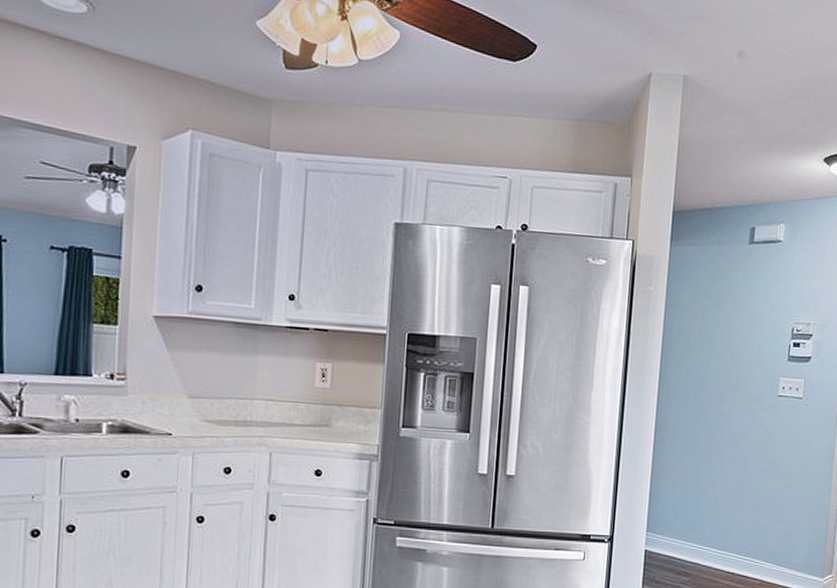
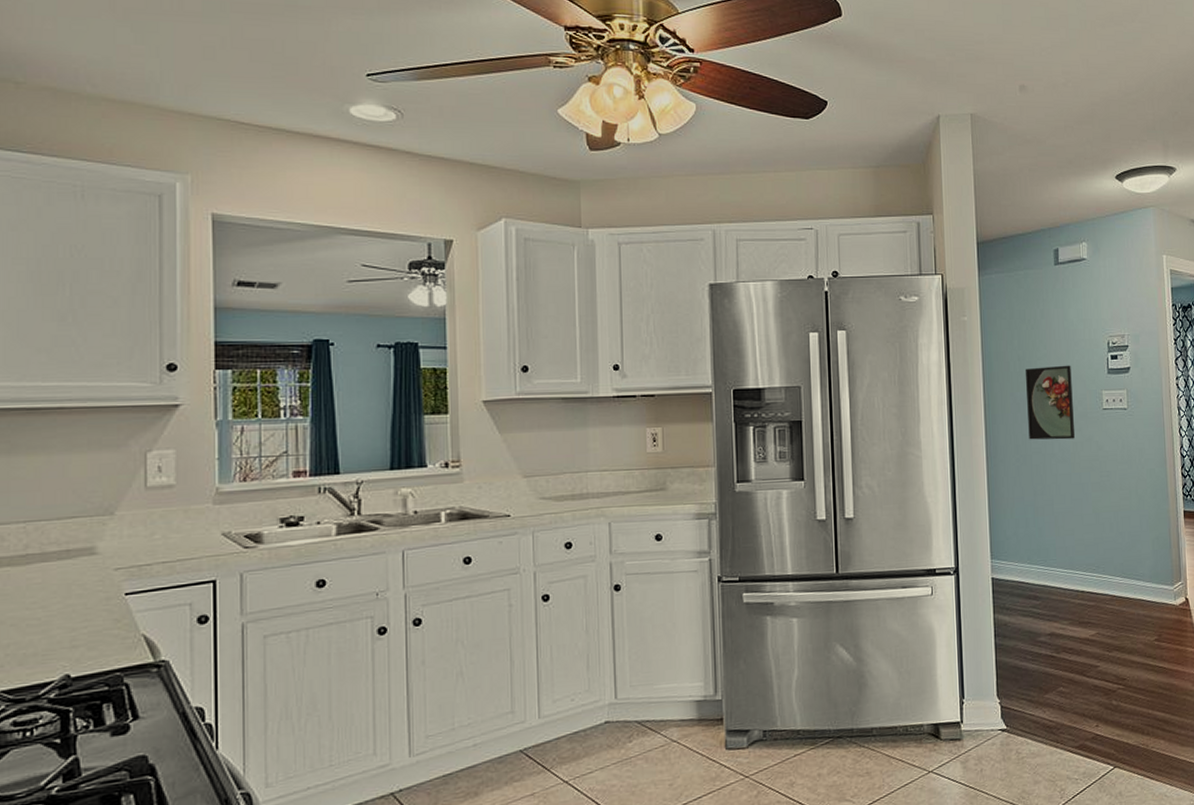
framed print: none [700,346,752,423] -> present [1024,365,1075,440]

